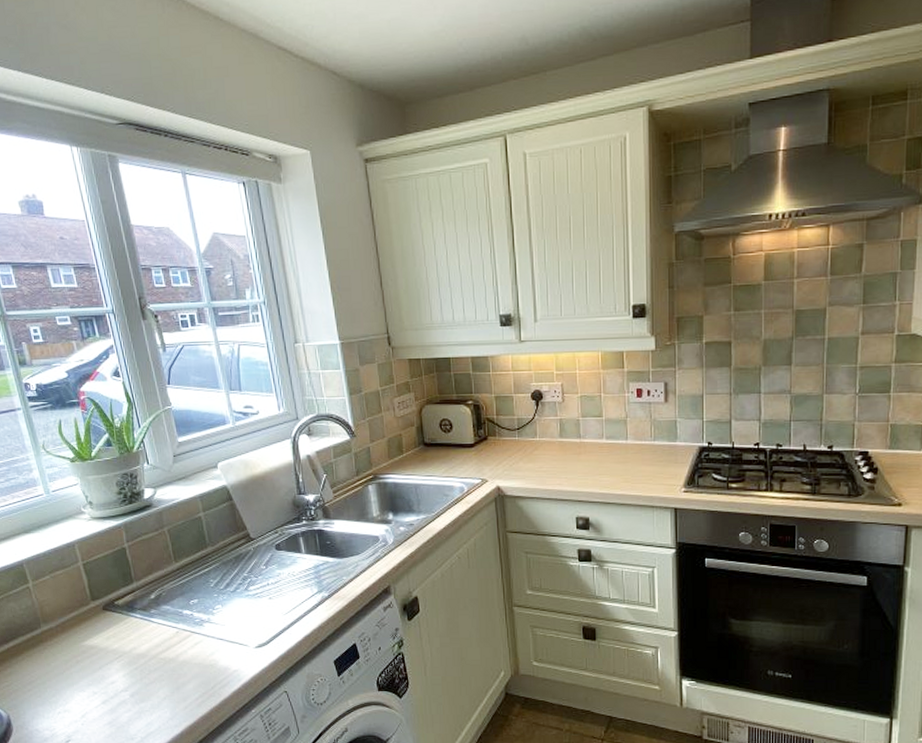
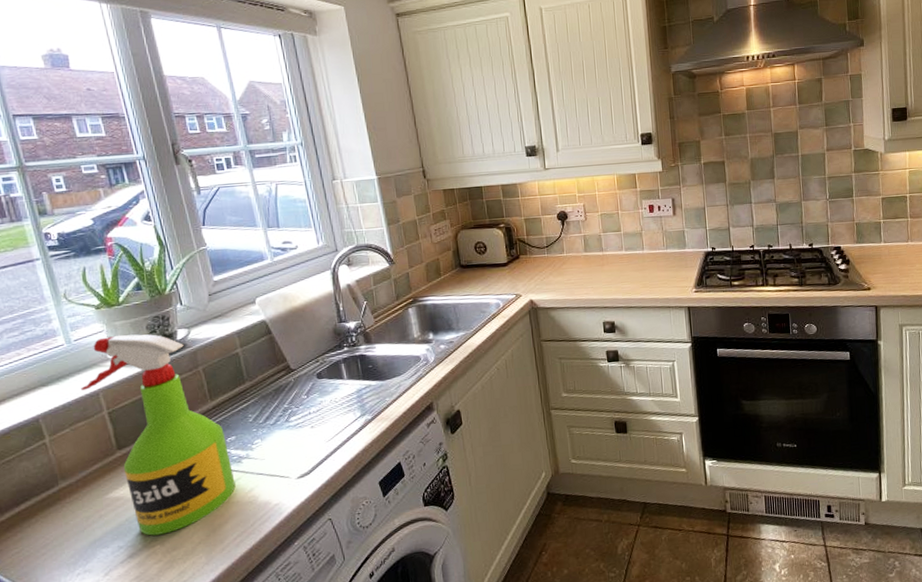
spray bottle: none [59,489,198,686] -> present [81,334,236,536]

